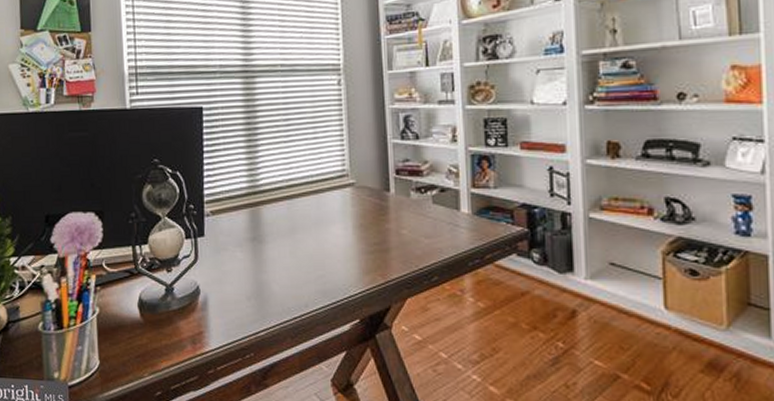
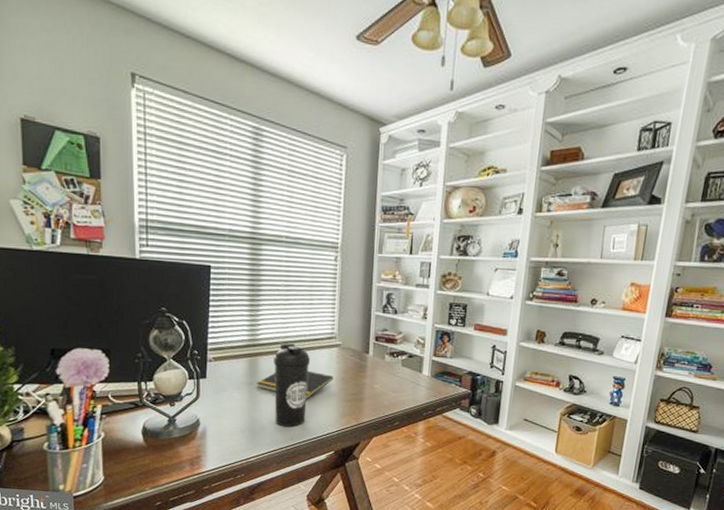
notepad: none [259,218,351,253] -> present [256,370,334,399]
water bottle: none [278,186,321,290] -> present [274,343,310,427]

